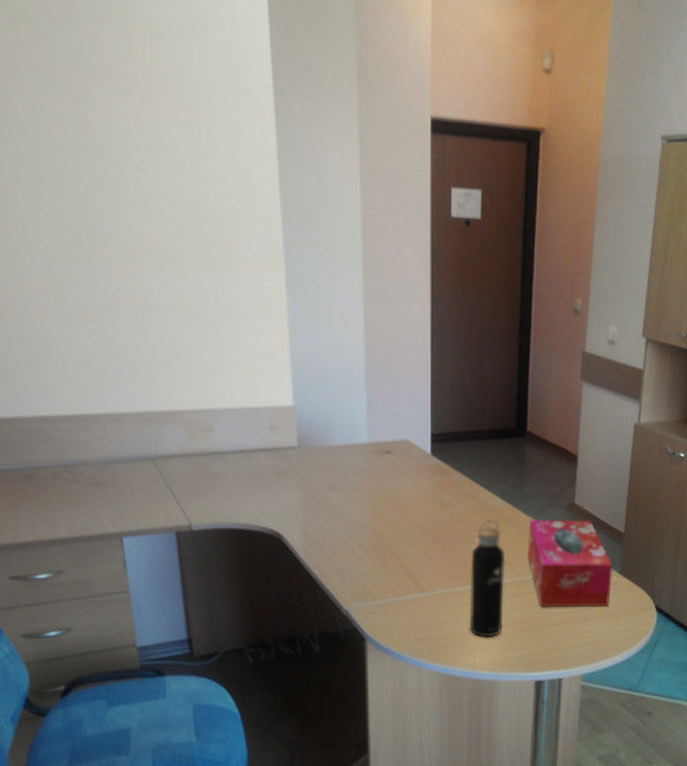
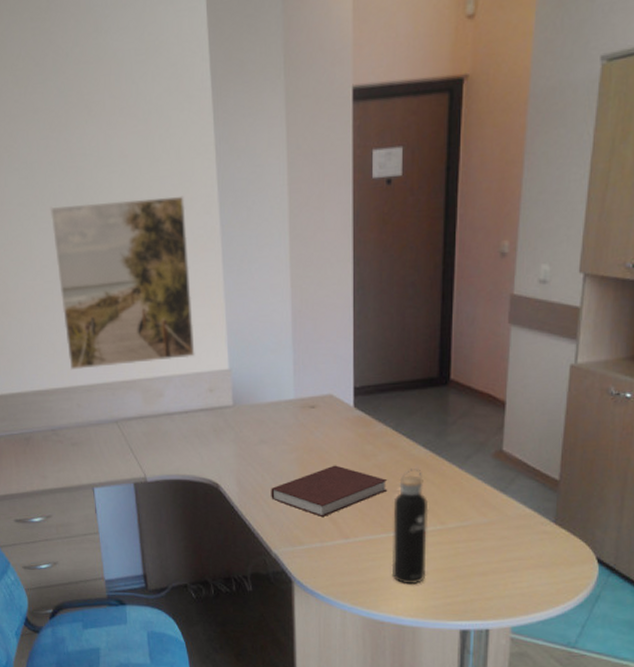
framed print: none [60,190,253,394] -> present [49,195,195,370]
notebook: none [341,515,466,571] -> present [271,465,388,518]
tissue box: present [526,519,613,608] -> none [450,467,547,558]

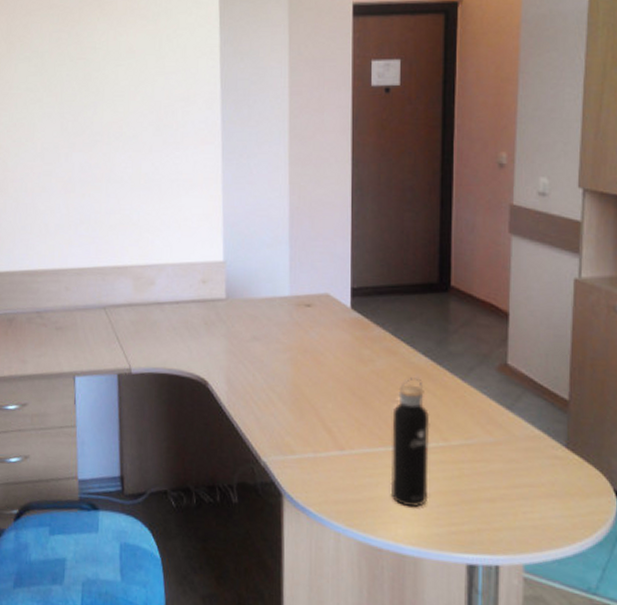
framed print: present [49,195,195,370] -> none [55,91,190,252]
notebook: present [271,465,388,518] -> none [262,368,386,425]

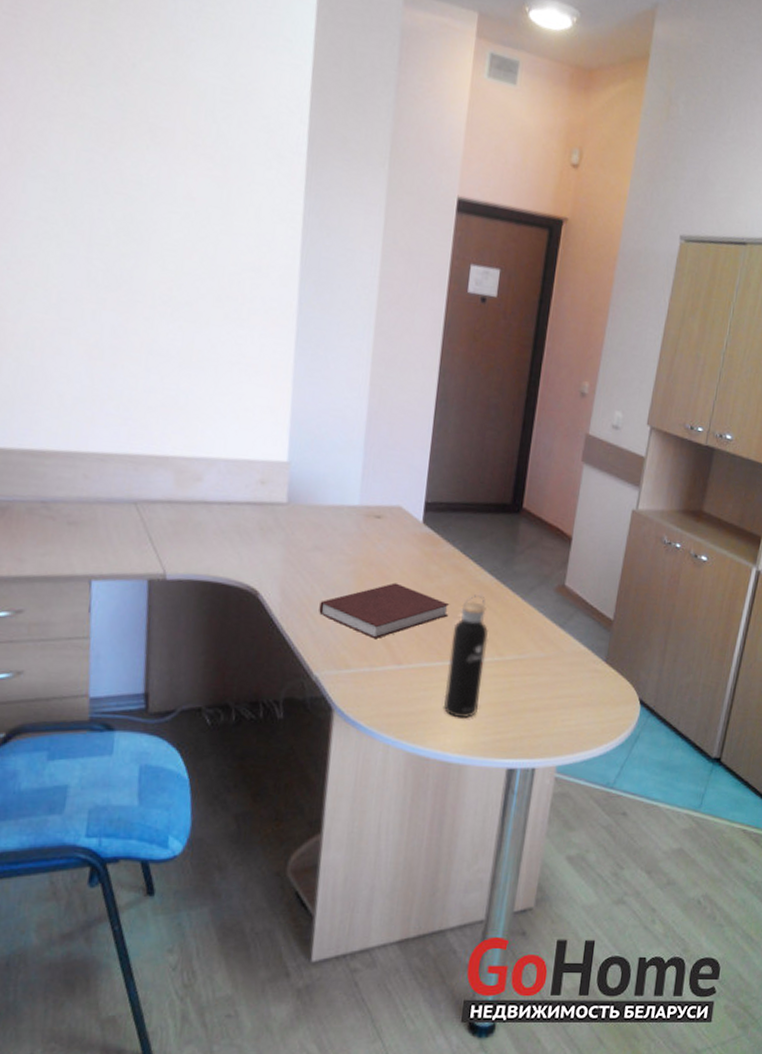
notebook: none [262,368,386,425] -> present [319,582,450,640]

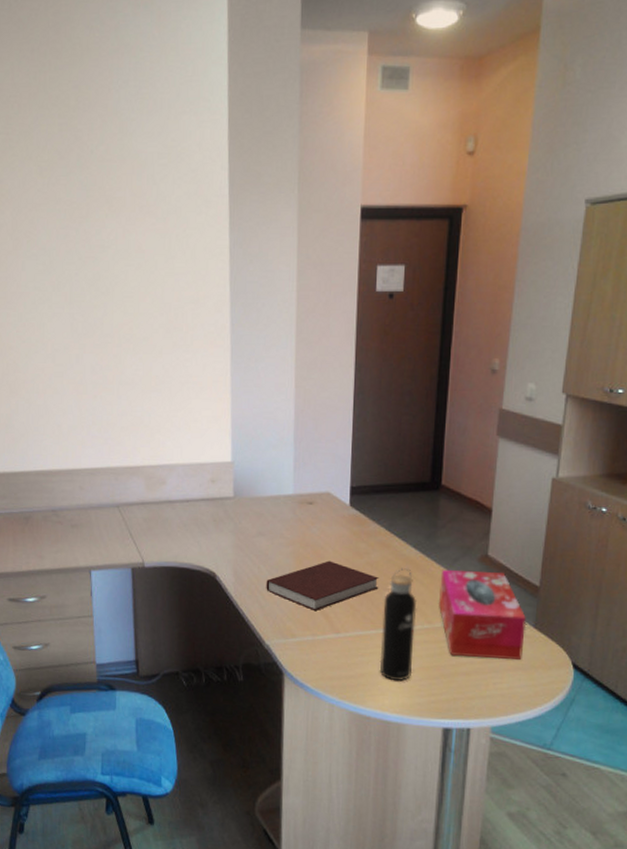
tissue box: none [510,597,599,695] -> present [438,569,527,660]

